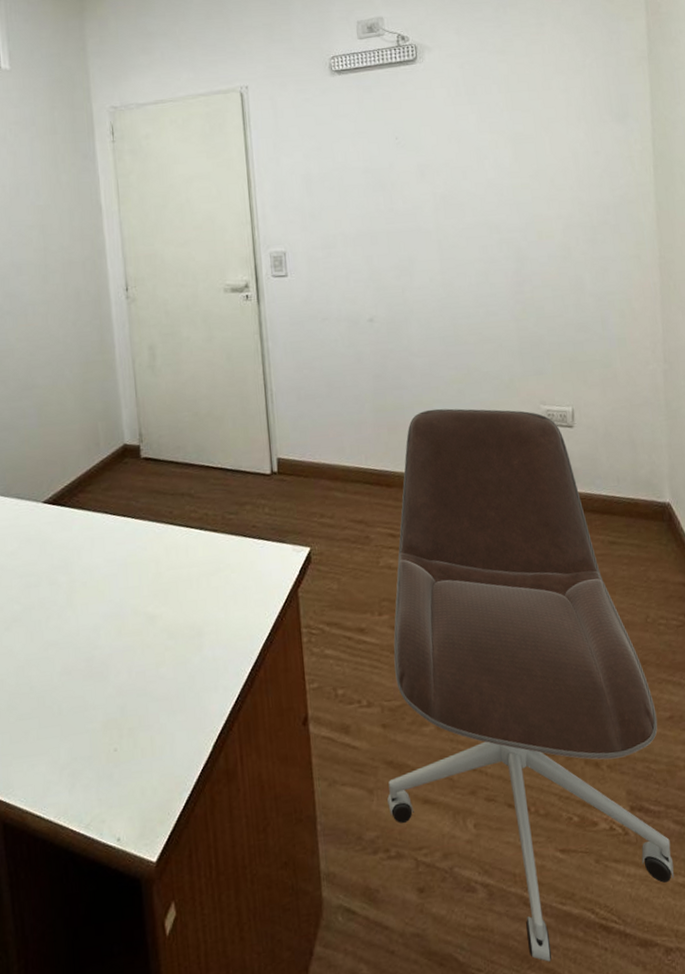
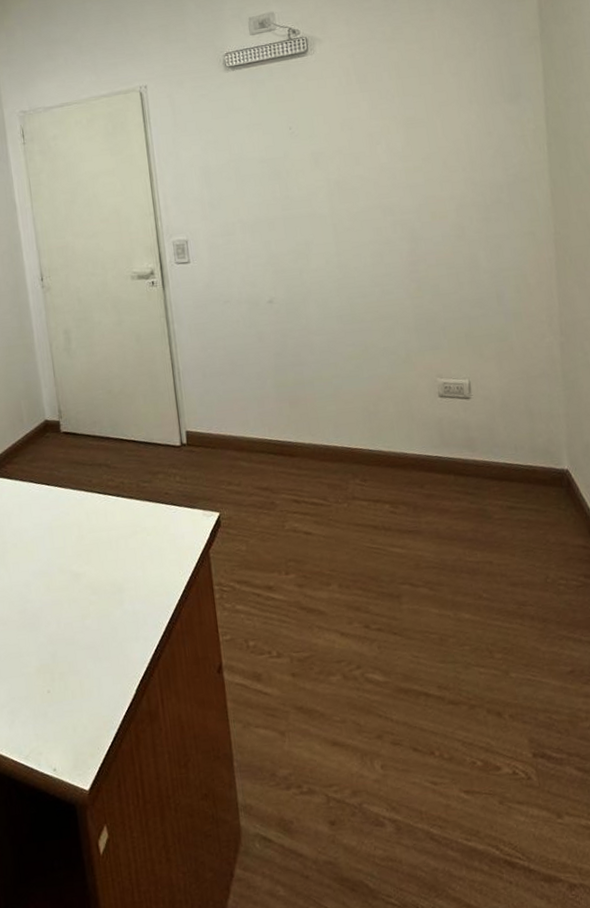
office chair: present [387,408,675,962] -> none [298,383,577,892]

